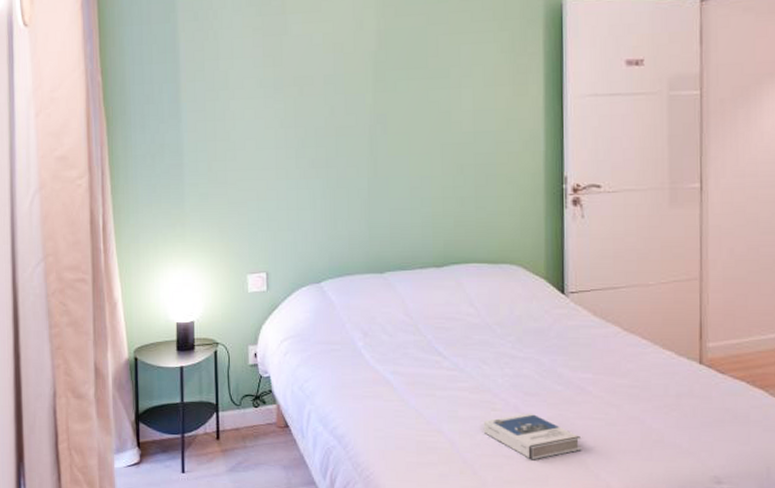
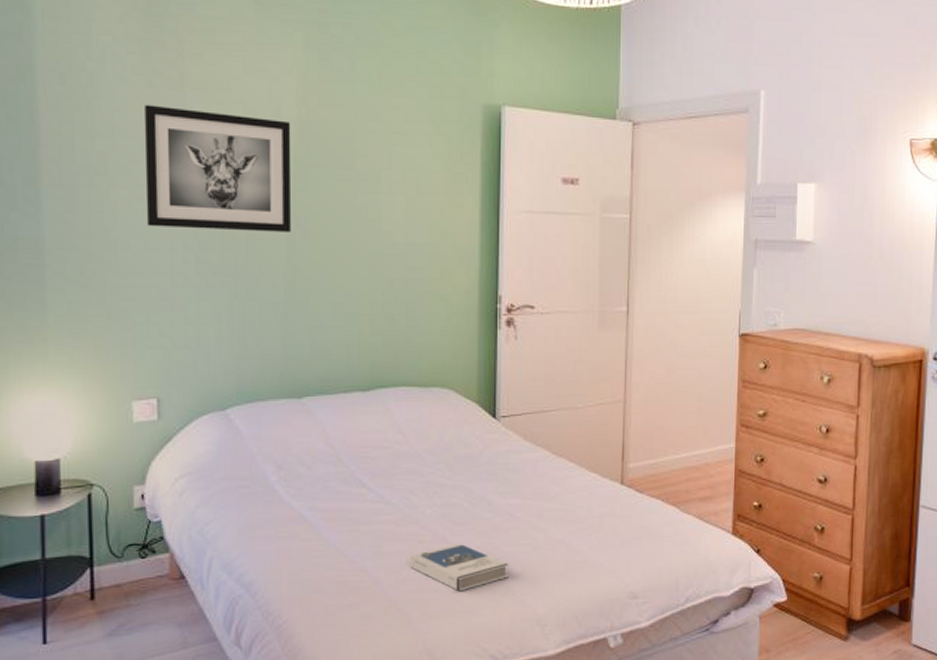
wall art: none [255,29,373,130] -> present [143,104,292,232]

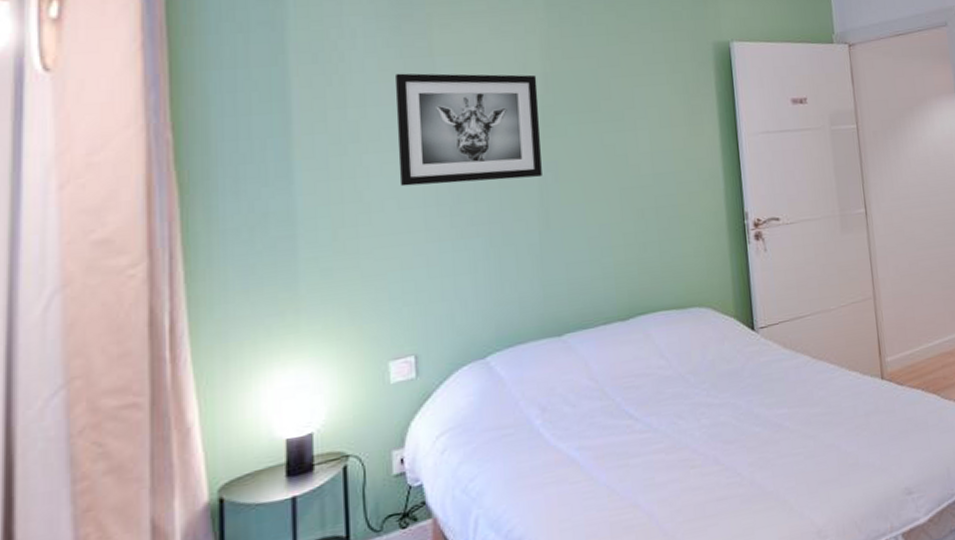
hardback book: present [409,543,510,592] -> none [682,462,785,515]

